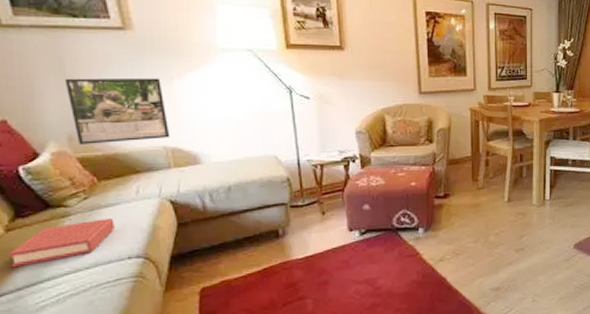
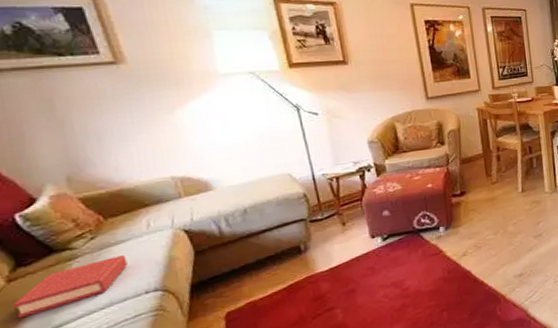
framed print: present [64,77,171,144] -> none [55,109,178,185]

